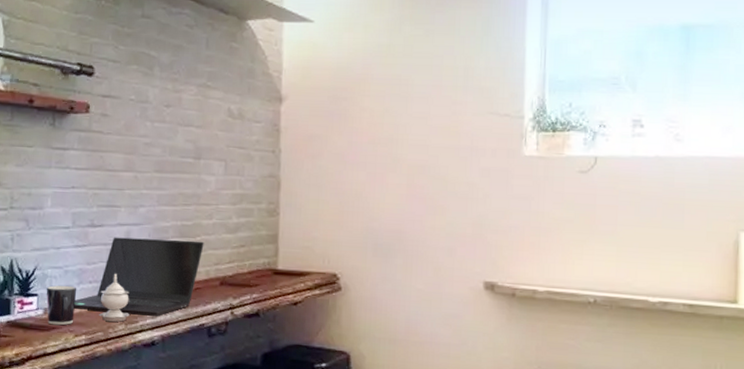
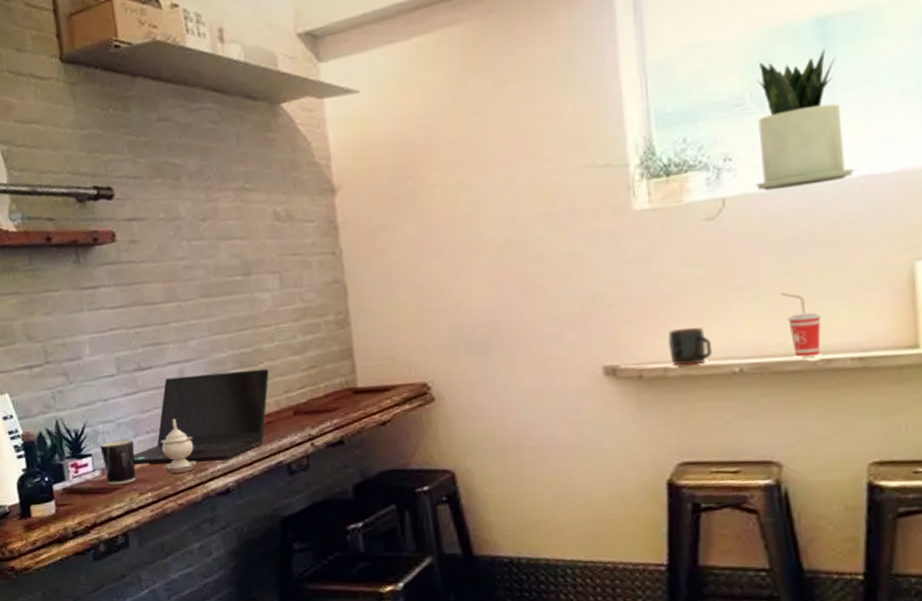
mug: none [539,259,574,291] -> present [668,328,713,365]
planter: none [622,51,700,158] -> present [755,50,854,191]
beverage cup: none [633,241,663,298] -> present [781,292,821,358]

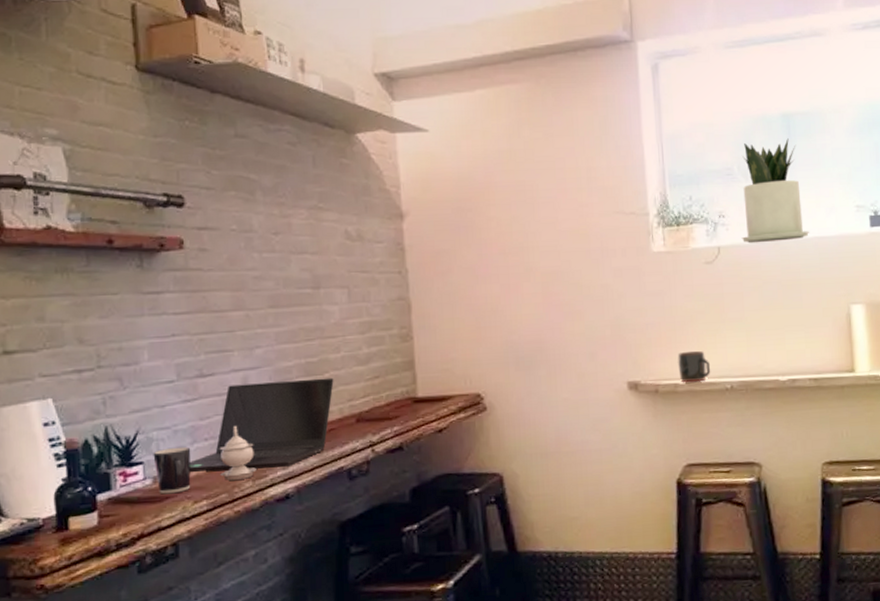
beverage cup: present [781,292,821,358] -> none [760,325,788,377]

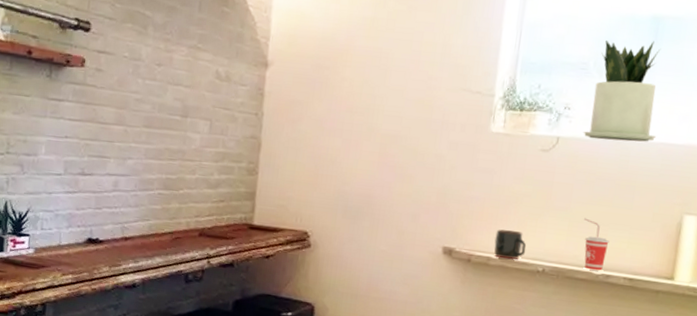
mug: present [153,446,191,495] -> none [37,227,66,265]
laptop: present [189,377,334,472] -> none [62,186,186,261]
sugar bowl: present [219,425,257,481] -> none [85,219,115,265]
beverage cup: none [760,325,788,377] -> present [584,218,609,271]

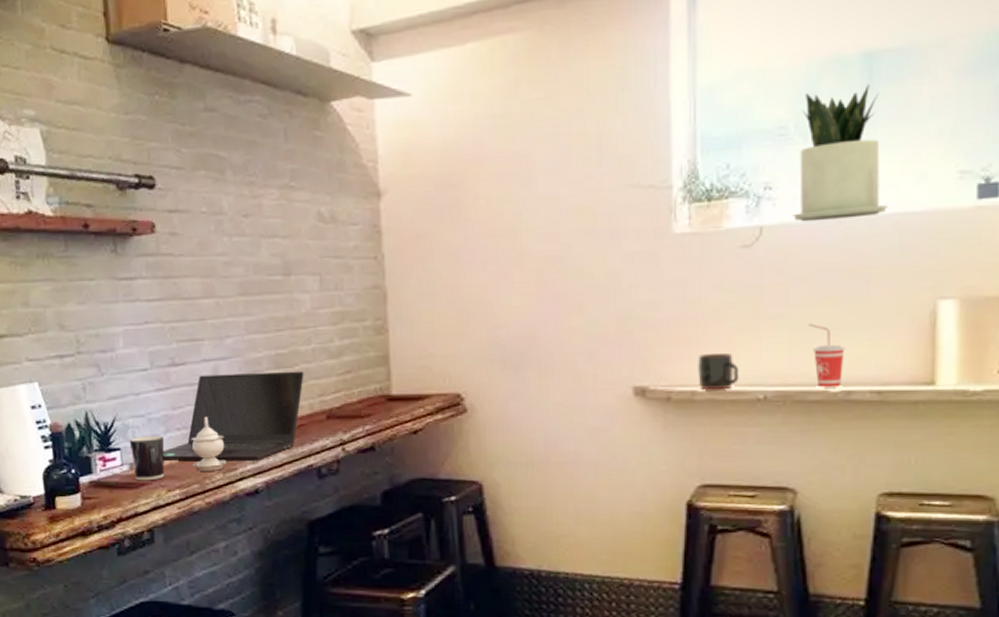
mug: none [37,227,66,265] -> present [129,435,165,481]
laptop: none [62,186,186,261] -> present [162,371,304,461]
sugar bowl: none [85,219,115,265] -> present [191,416,227,472]

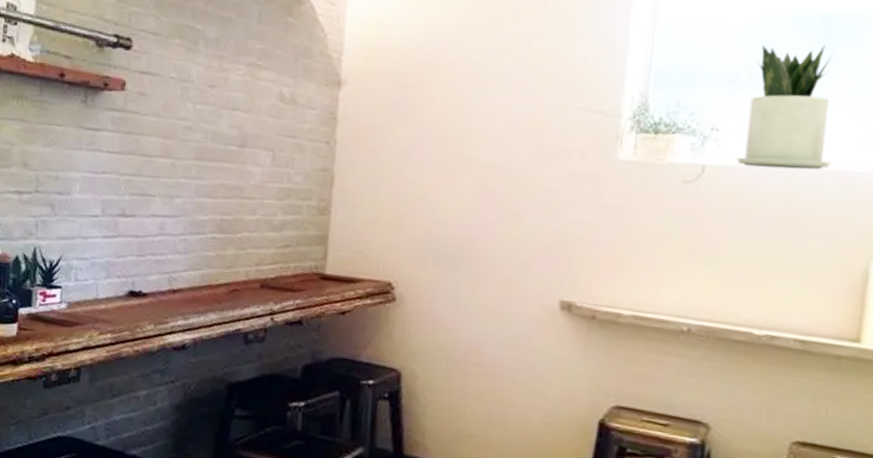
mug: present [129,435,165,481] -> none [70,278,104,322]
laptop: present [162,371,304,461] -> none [100,229,245,318]
sugar bowl: present [191,416,227,472] -> none [126,268,161,322]
mug: present [698,354,740,389] -> none [624,279,667,316]
beverage cup: present [809,323,845,388] -> none [740,265,774,331]

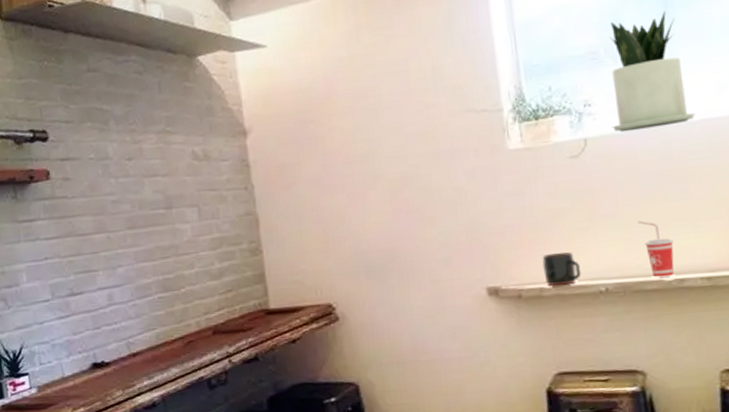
mug: none [624,279,667,316] -> present [542,252,582,286]
beverage cup: none [740,265,774,331] -> present [638,220,675,278]

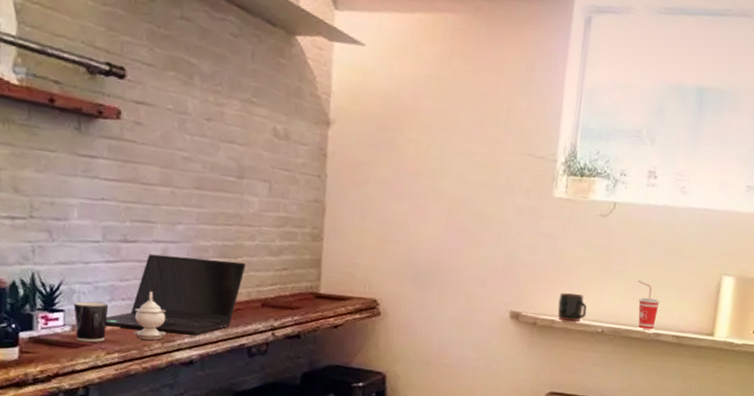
mug: none [36,359,70,402] -> present [73,301,109,343]
laptop: none [66,292,190,382] -> present [105,254,246,336]
sugar bowl: none [92,339,125,390] -> present [133,291,166,341]
planter: present [609,11,695,133] -> none [637,109,705,208]

